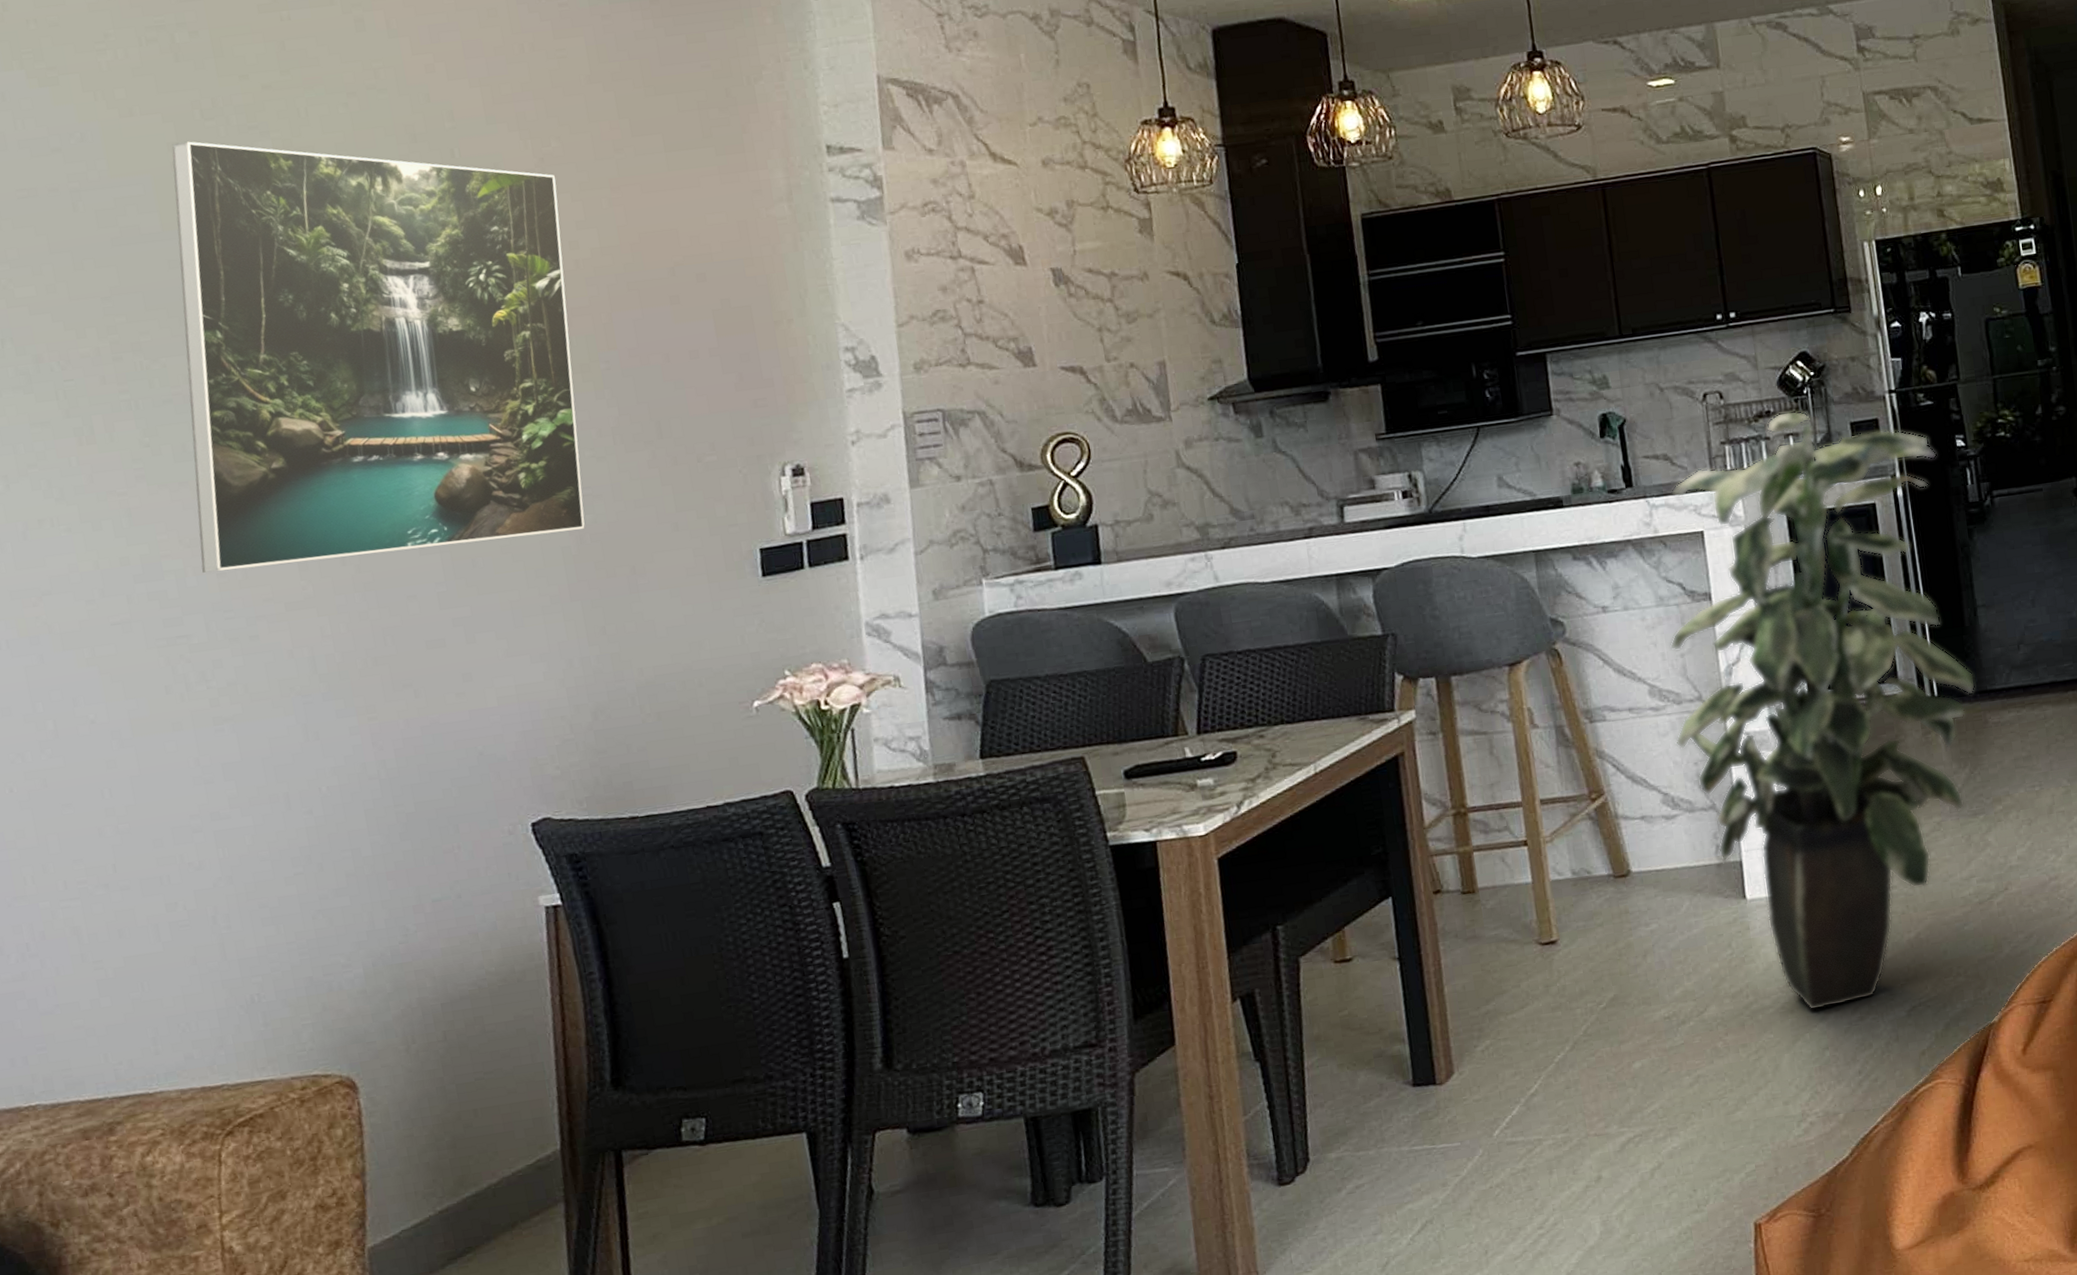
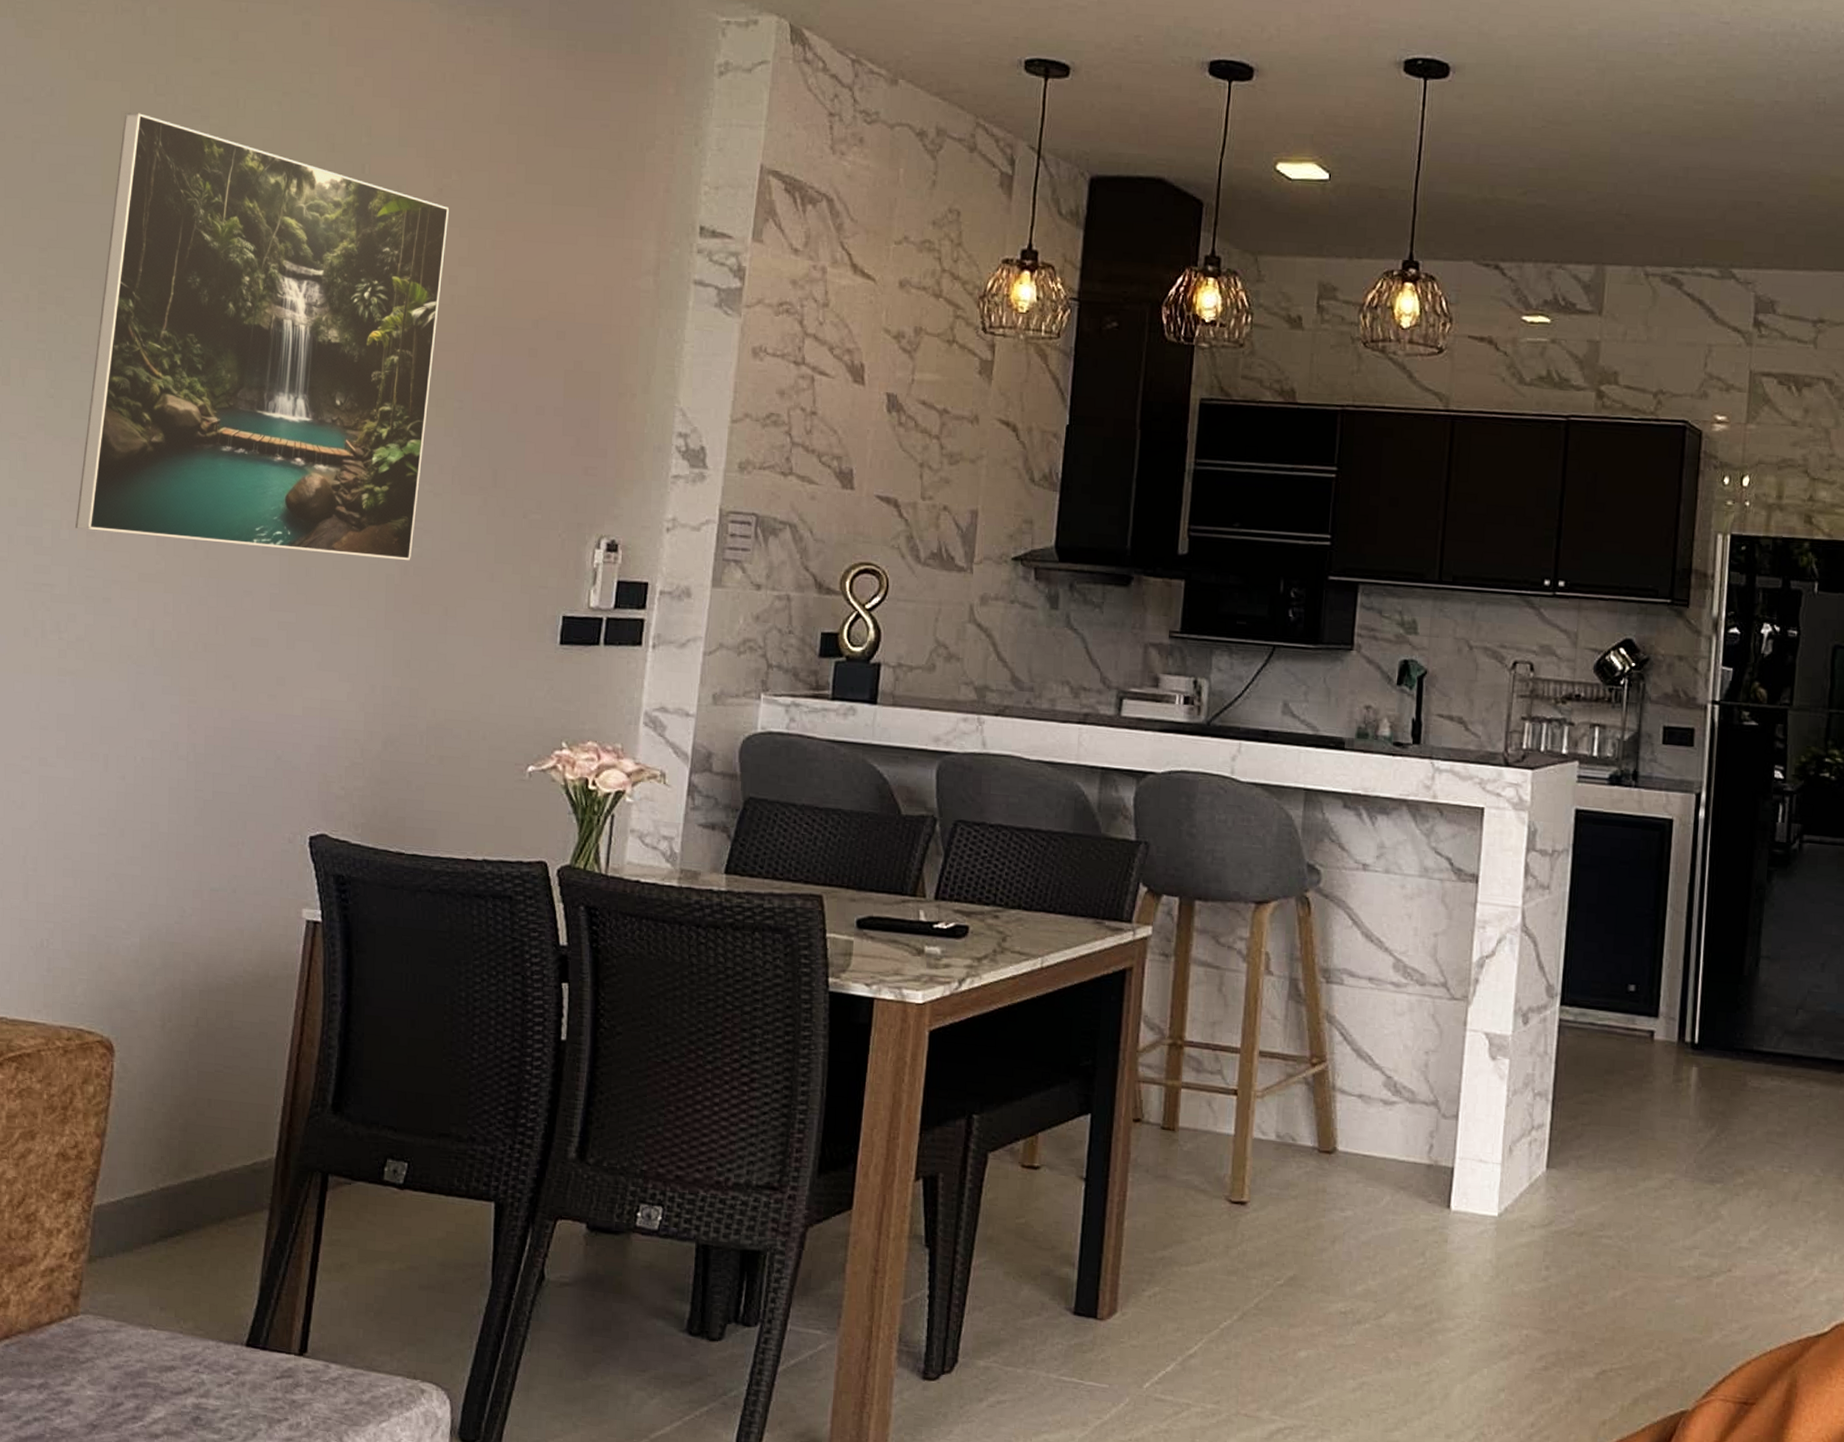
indoor plant: present [1670,410,1976,1011] -> none [1410,699,1750,1349]

